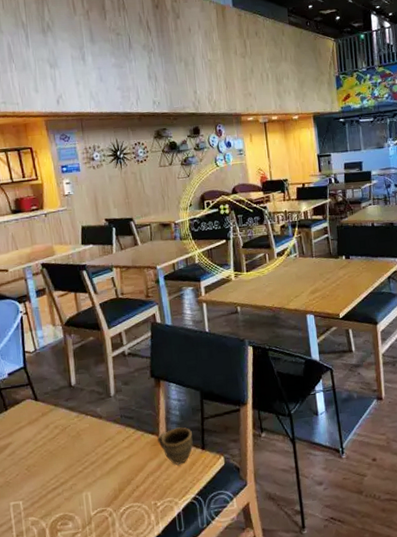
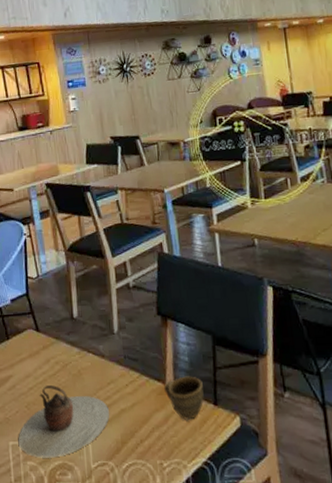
teapot: none [19,447,108,513] -> present [18,385,110,458]

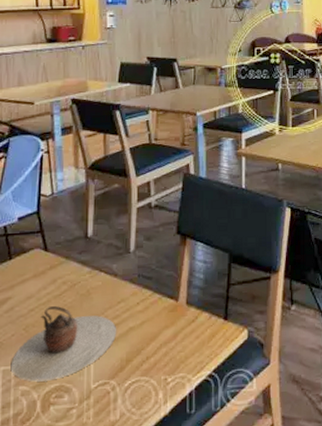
cup: present [164,376,204,420] -> none [176,292,215,335]

